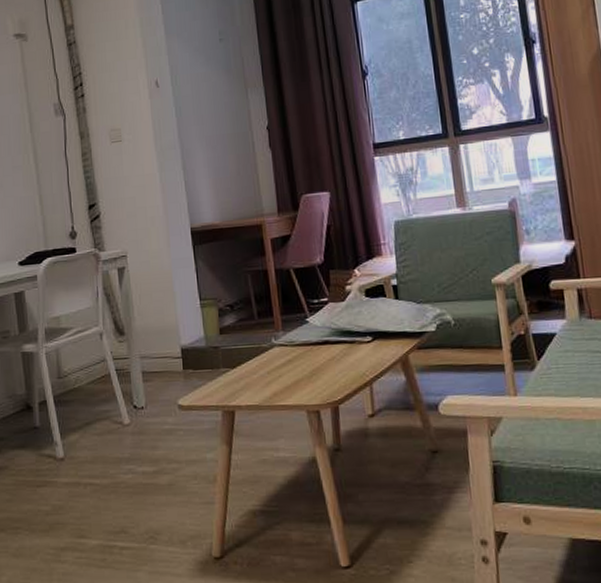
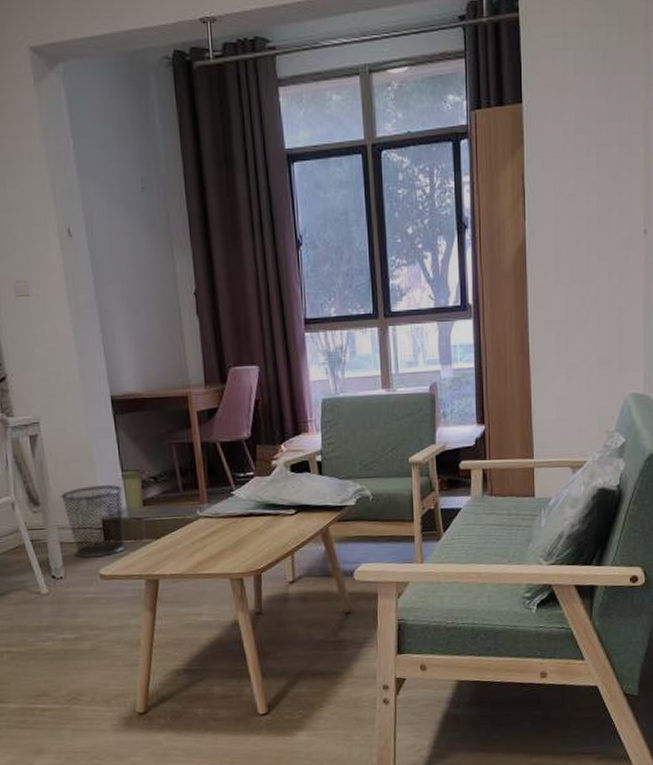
waste bin: none [144,314,204,389] -> present [60,485,126,559]

